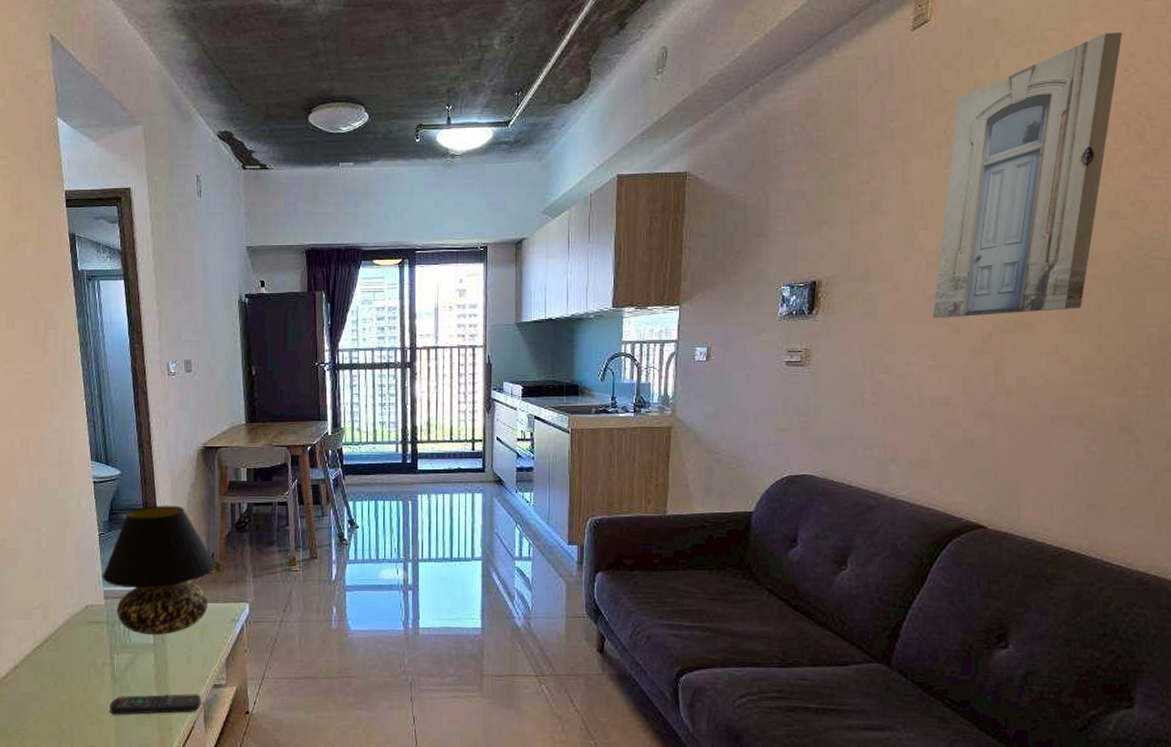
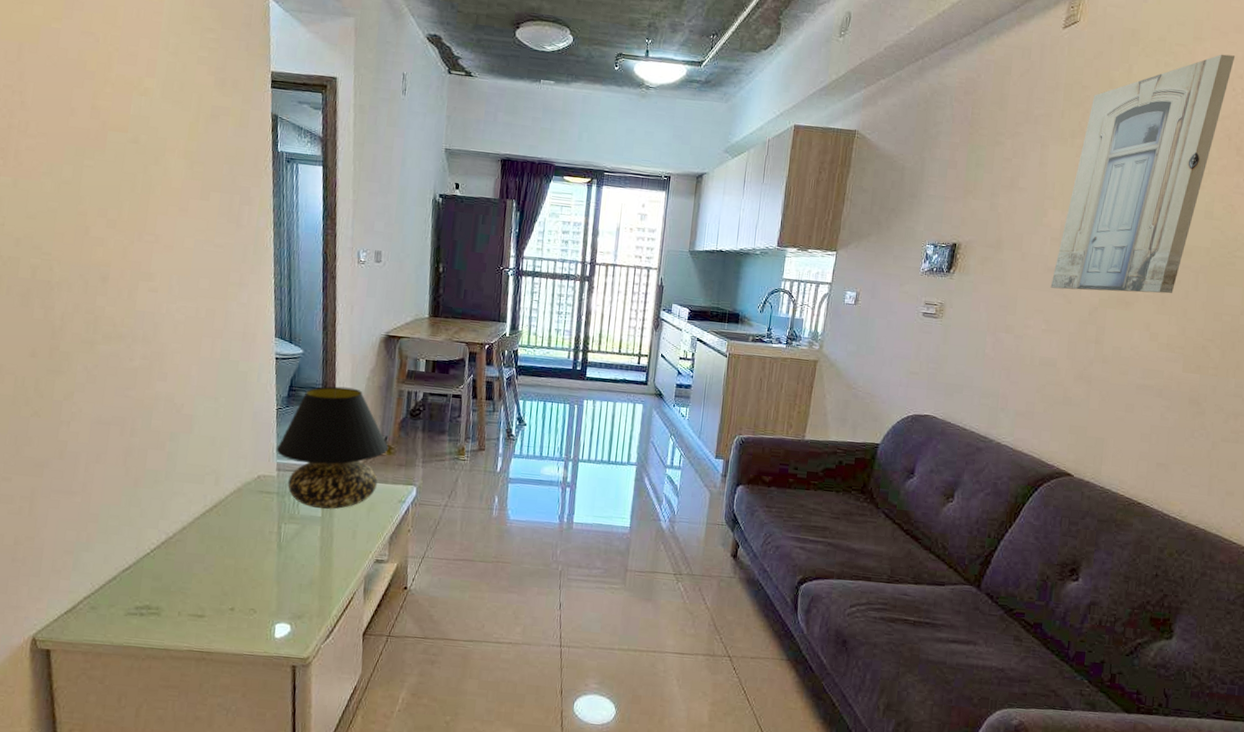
remote control: present [110,694,202,715] -> none [273,563,363,585]

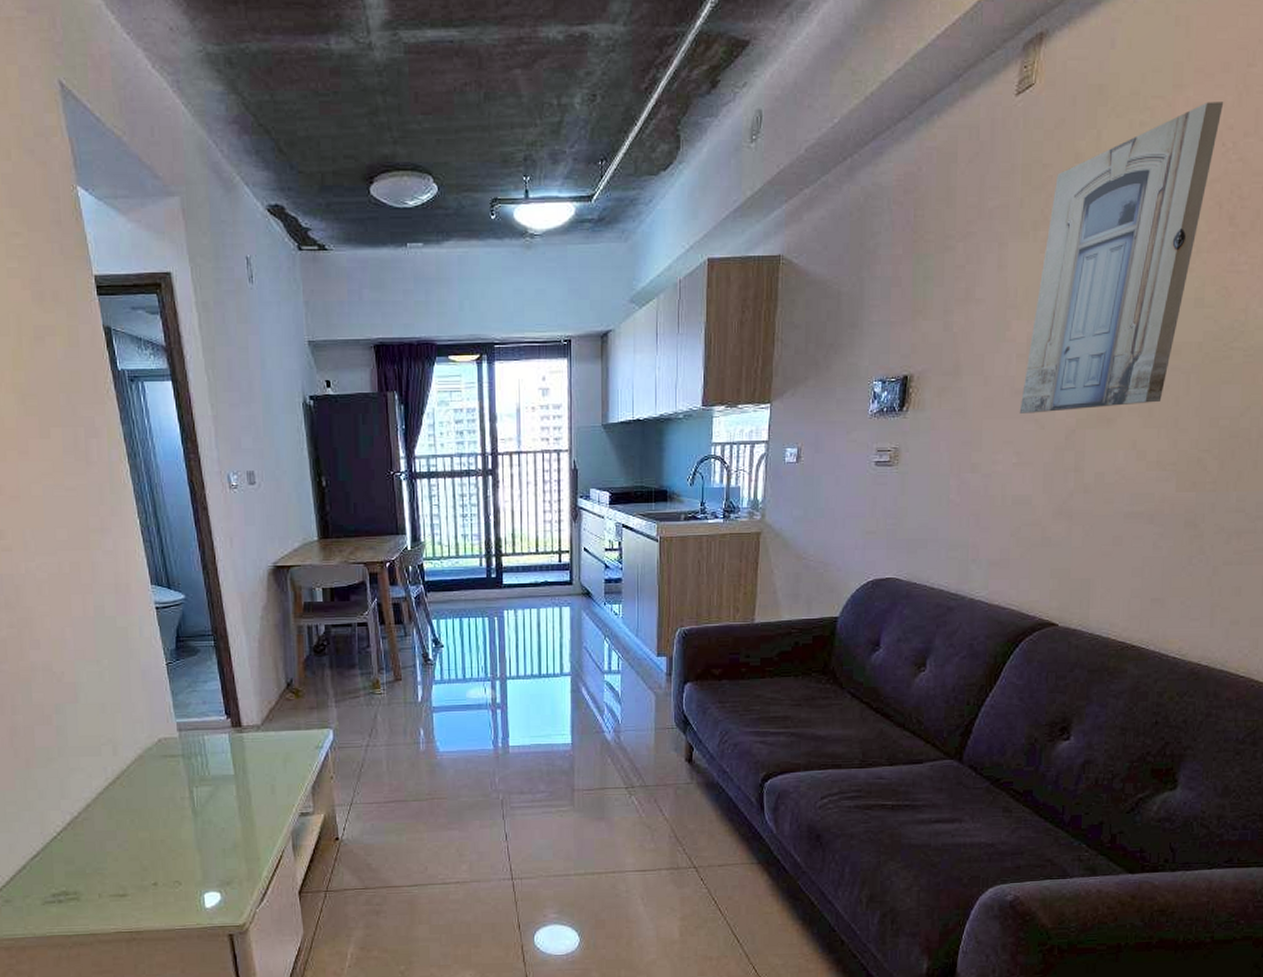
table lamp: present [276,386,389,509] -> none [173,630,296,767]

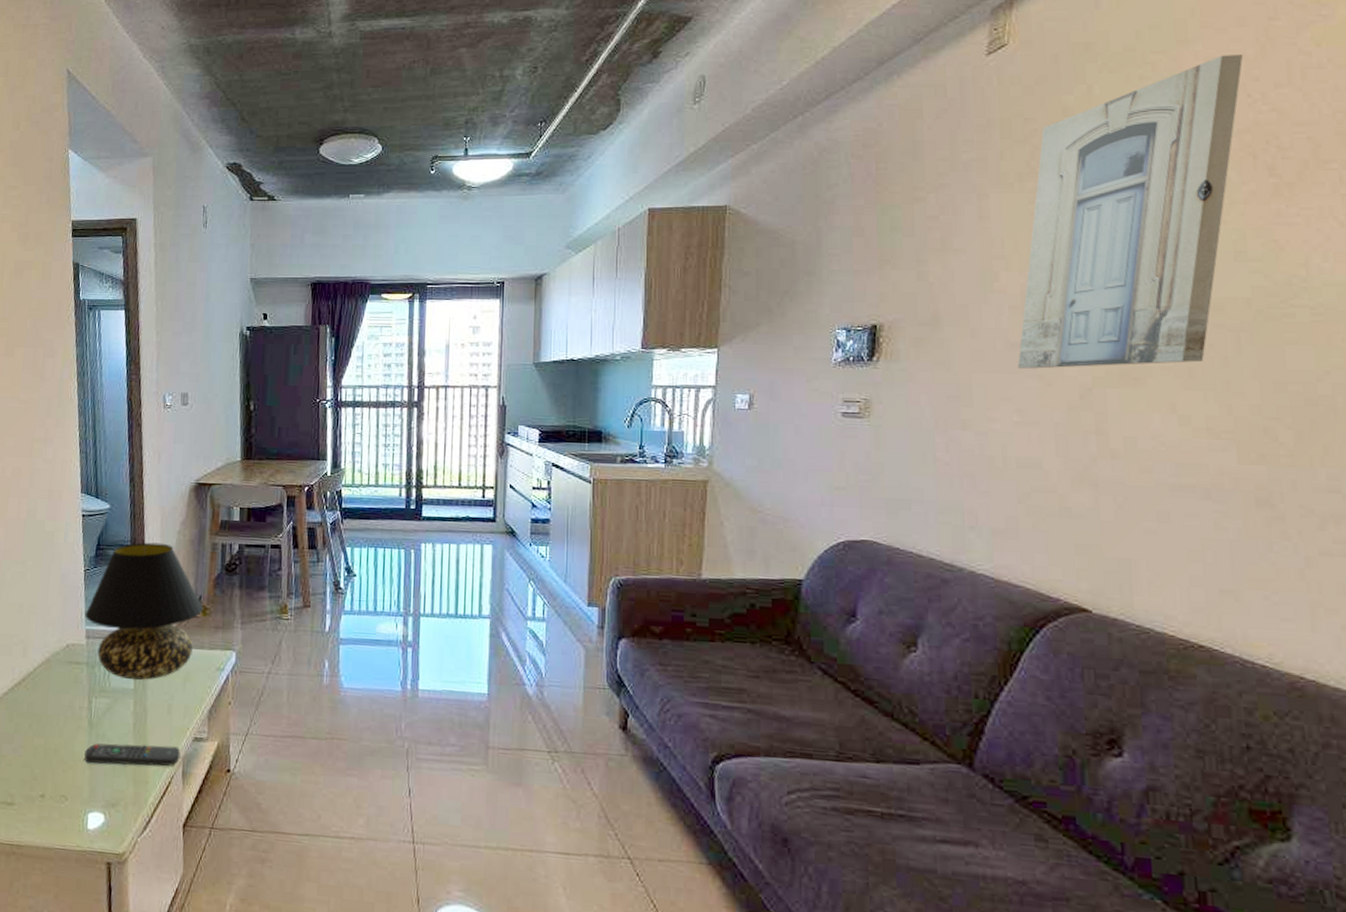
table lamp: none [173,630,296,767] -> present [84,542,204,680]
remote control: none [193,823,289,849] -> present [84,743,181,767]

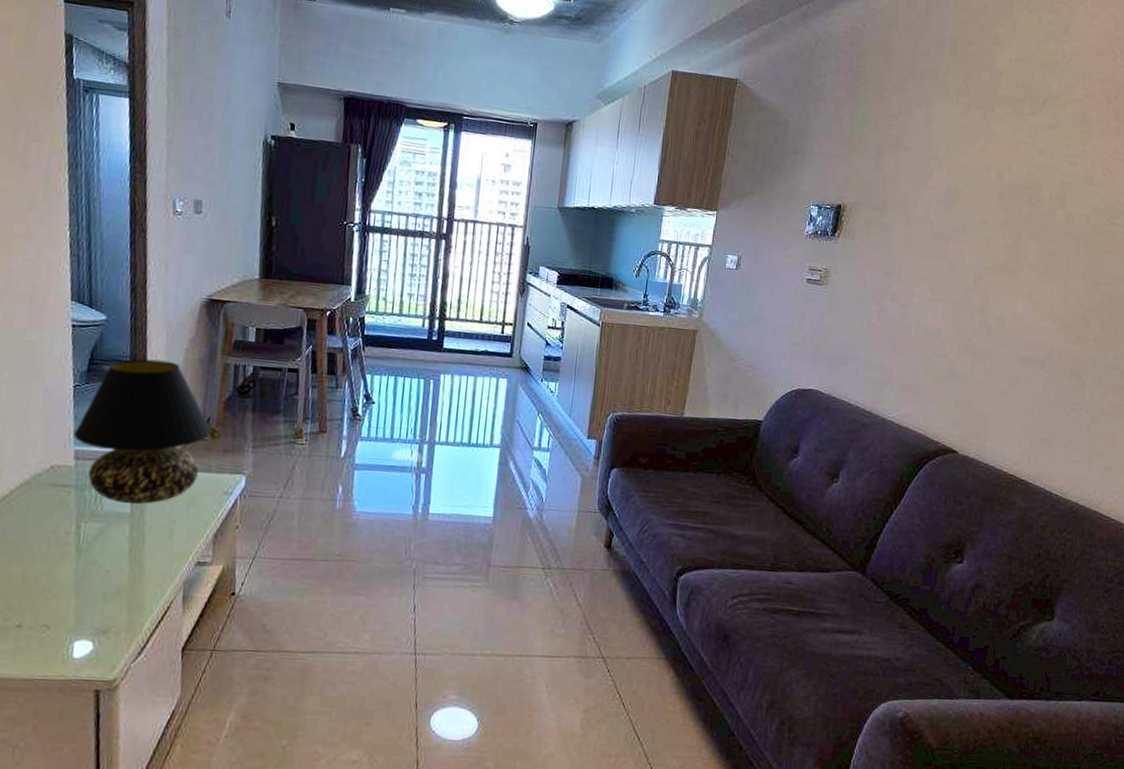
remote control: present [84,743,181,767] -> none [70,569,182,592]
wall art: present [1017,54,1244,369] -> none [935,14,1115,262]

